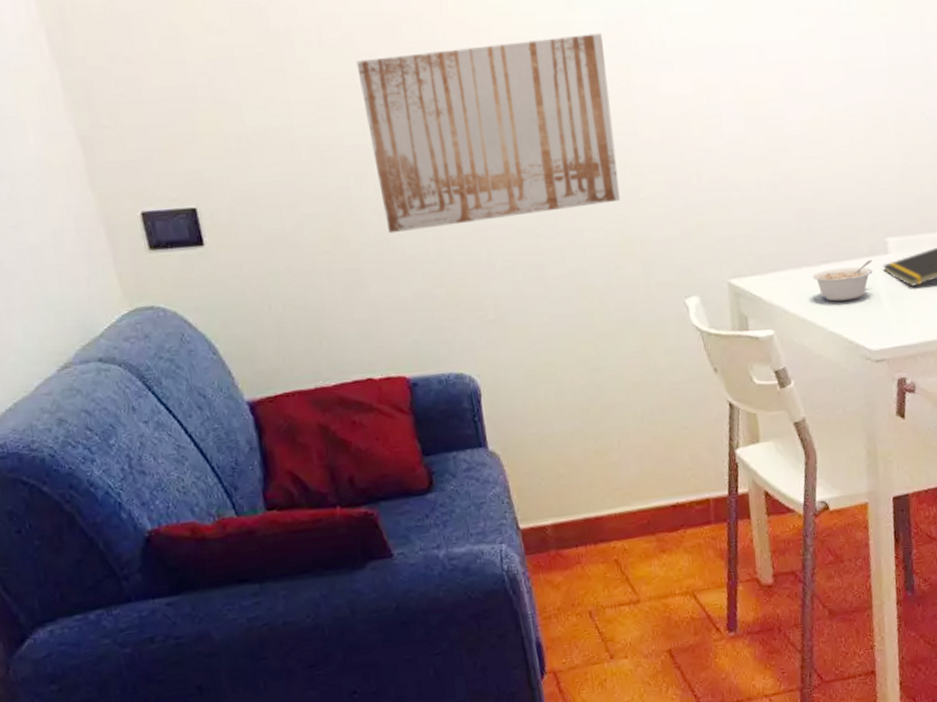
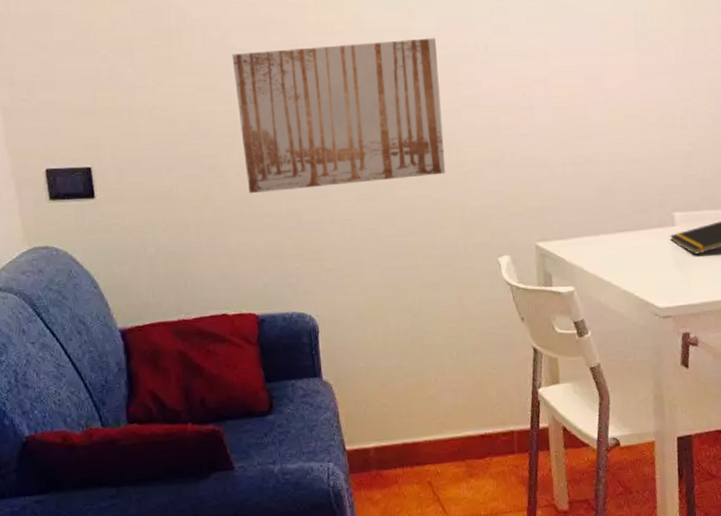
legume: present [813,260,873,302] -> none [609,231,662,265]

